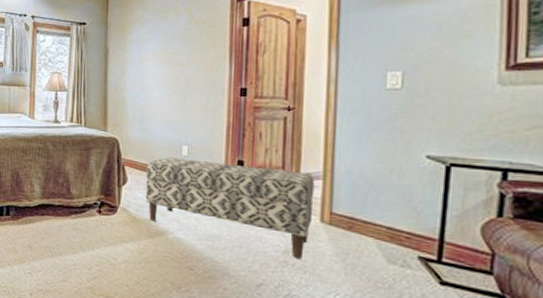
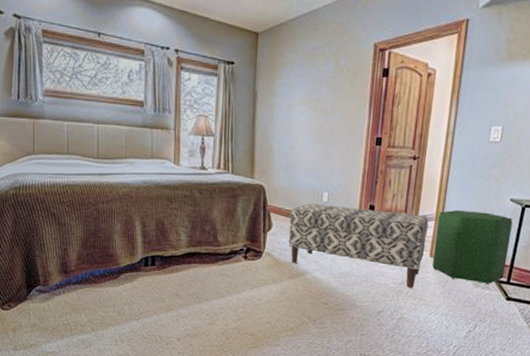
ottoman: none [324,168,435,263] -> present [432,210,513,285]

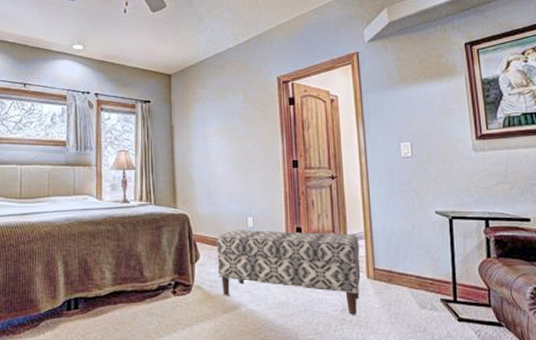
ottoman: present [432,210,513,285] -> none [368,227,449,305]

